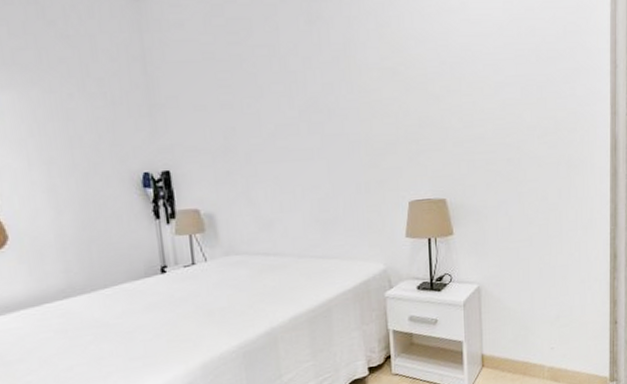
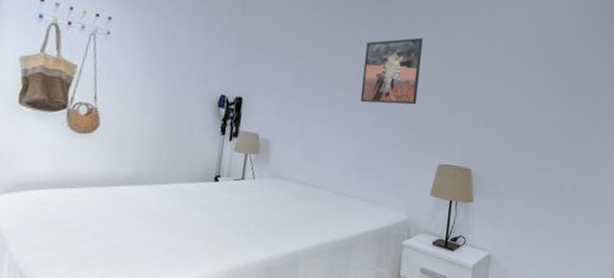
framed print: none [302,56,373,148] -> present [360,37,423,105]

